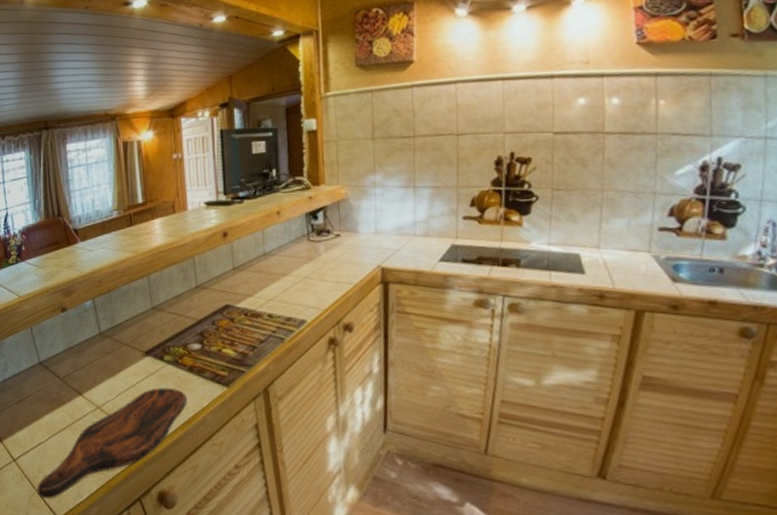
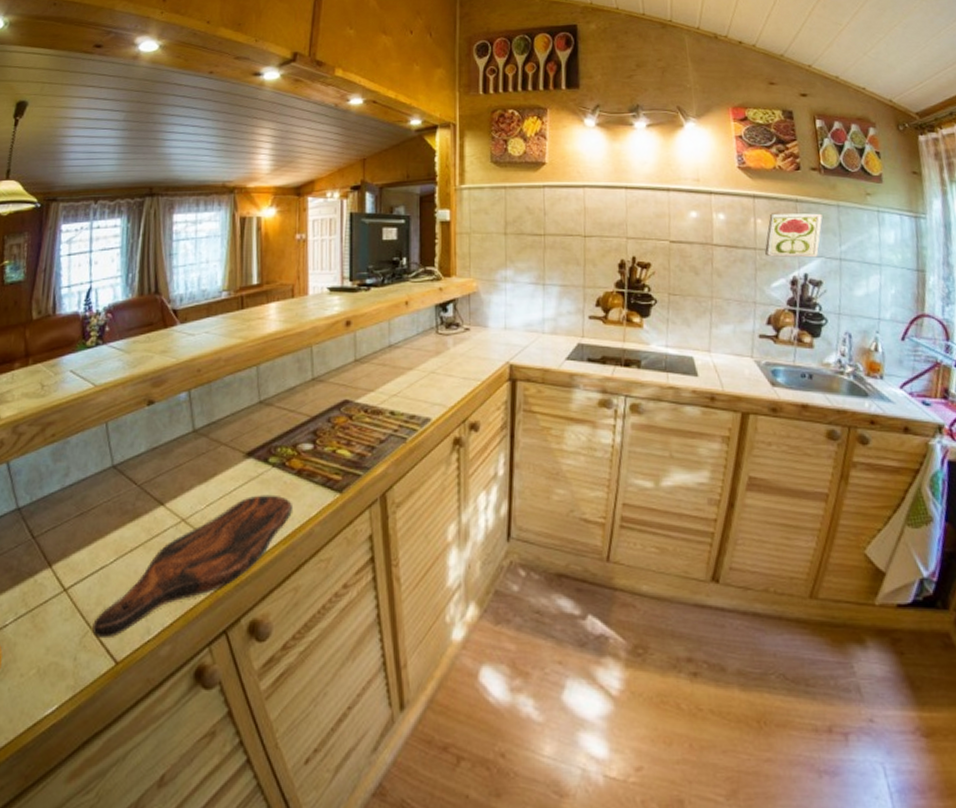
decorative tile: none [668,86,744,142] -> present [765,213,823,258]

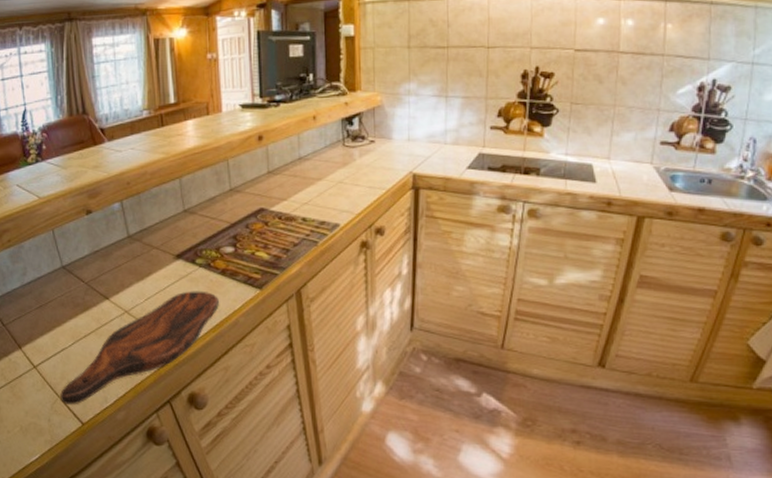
decorative tile: present [765,213,823,258] -> none [673,15,738,63]

